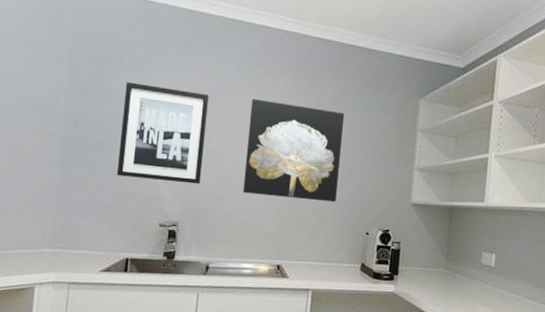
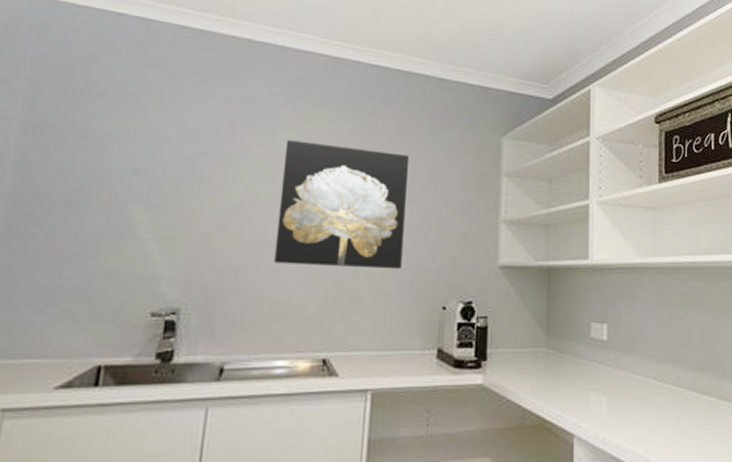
wall art: present [117,82,209,185] -> none [90,121,228,255]

